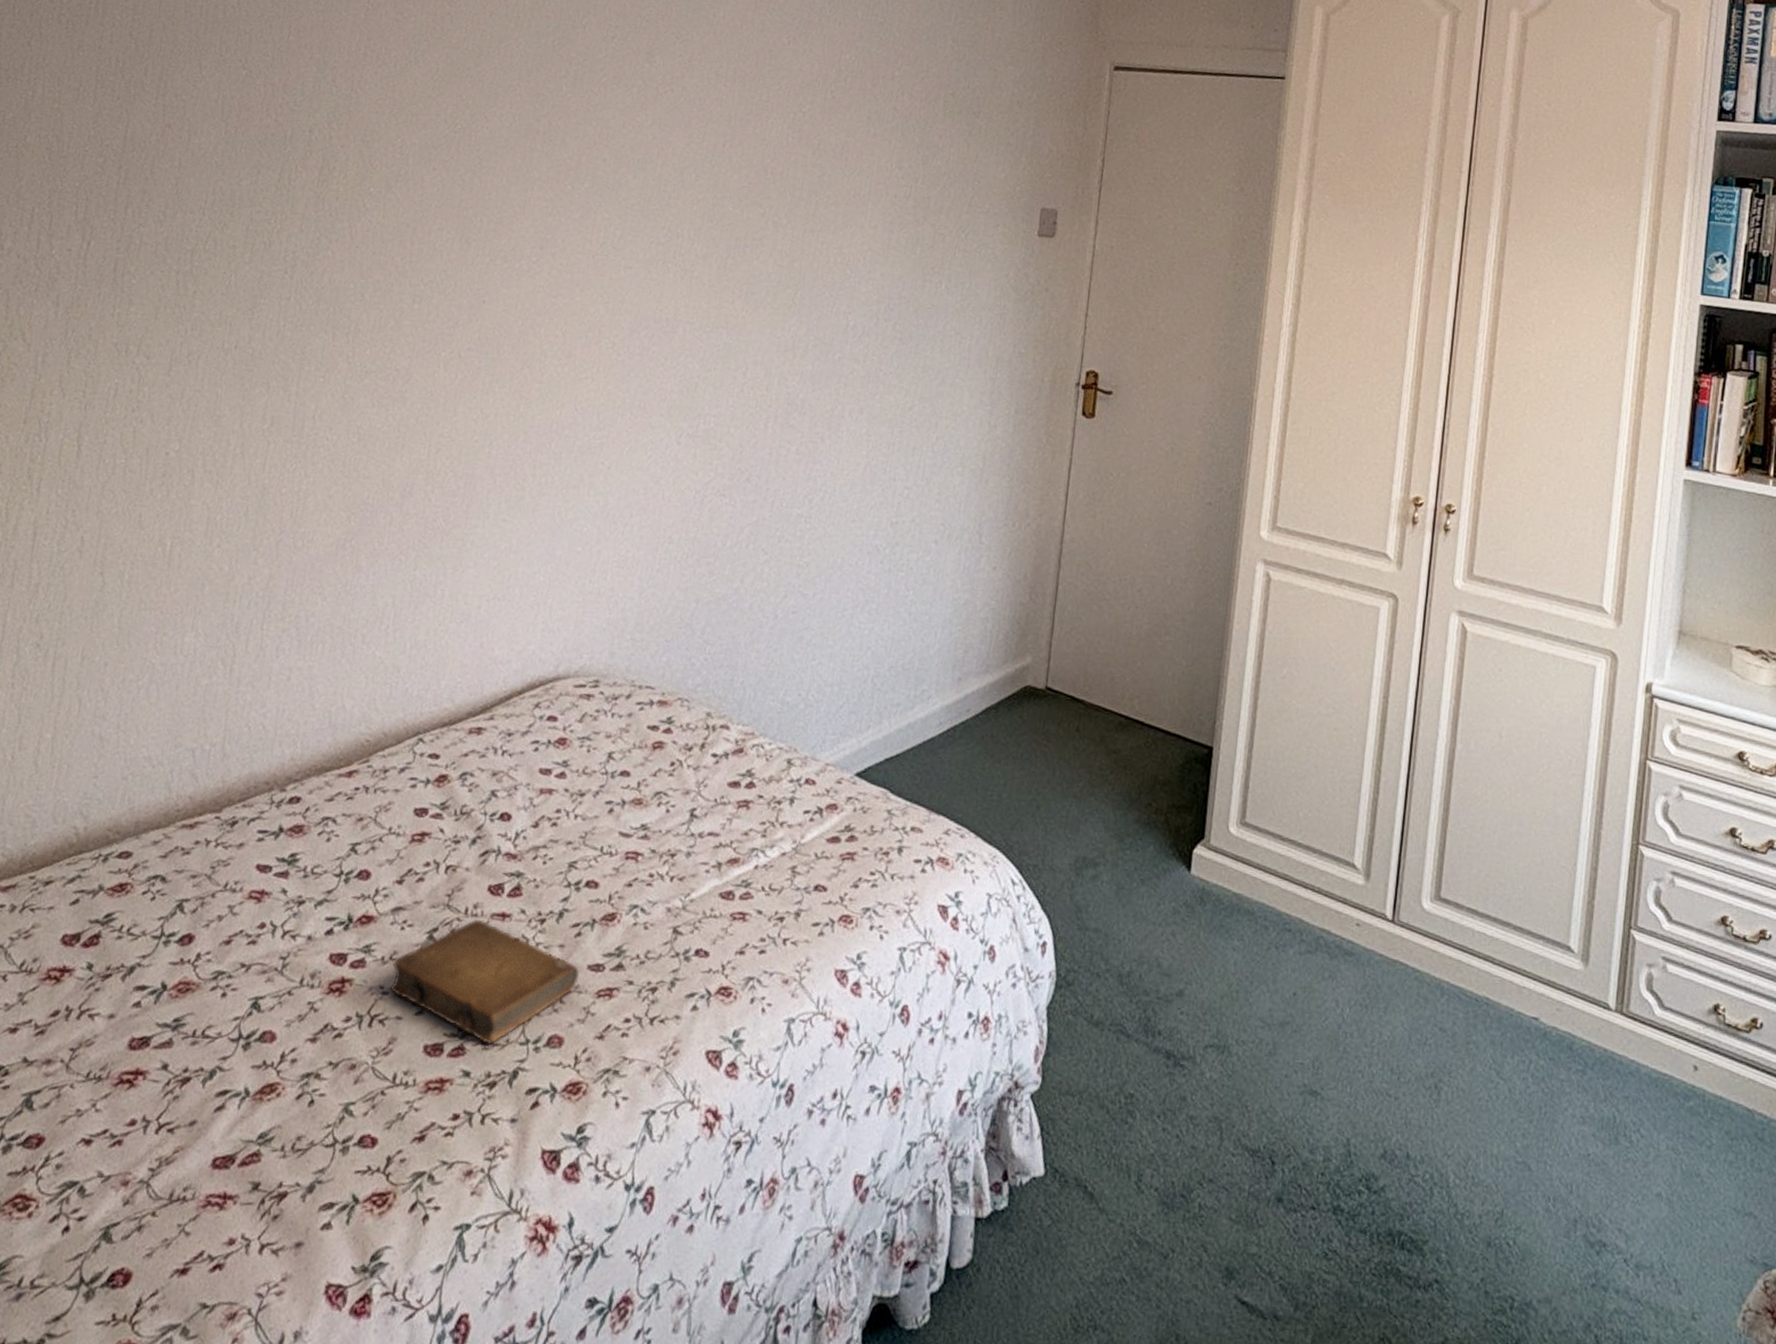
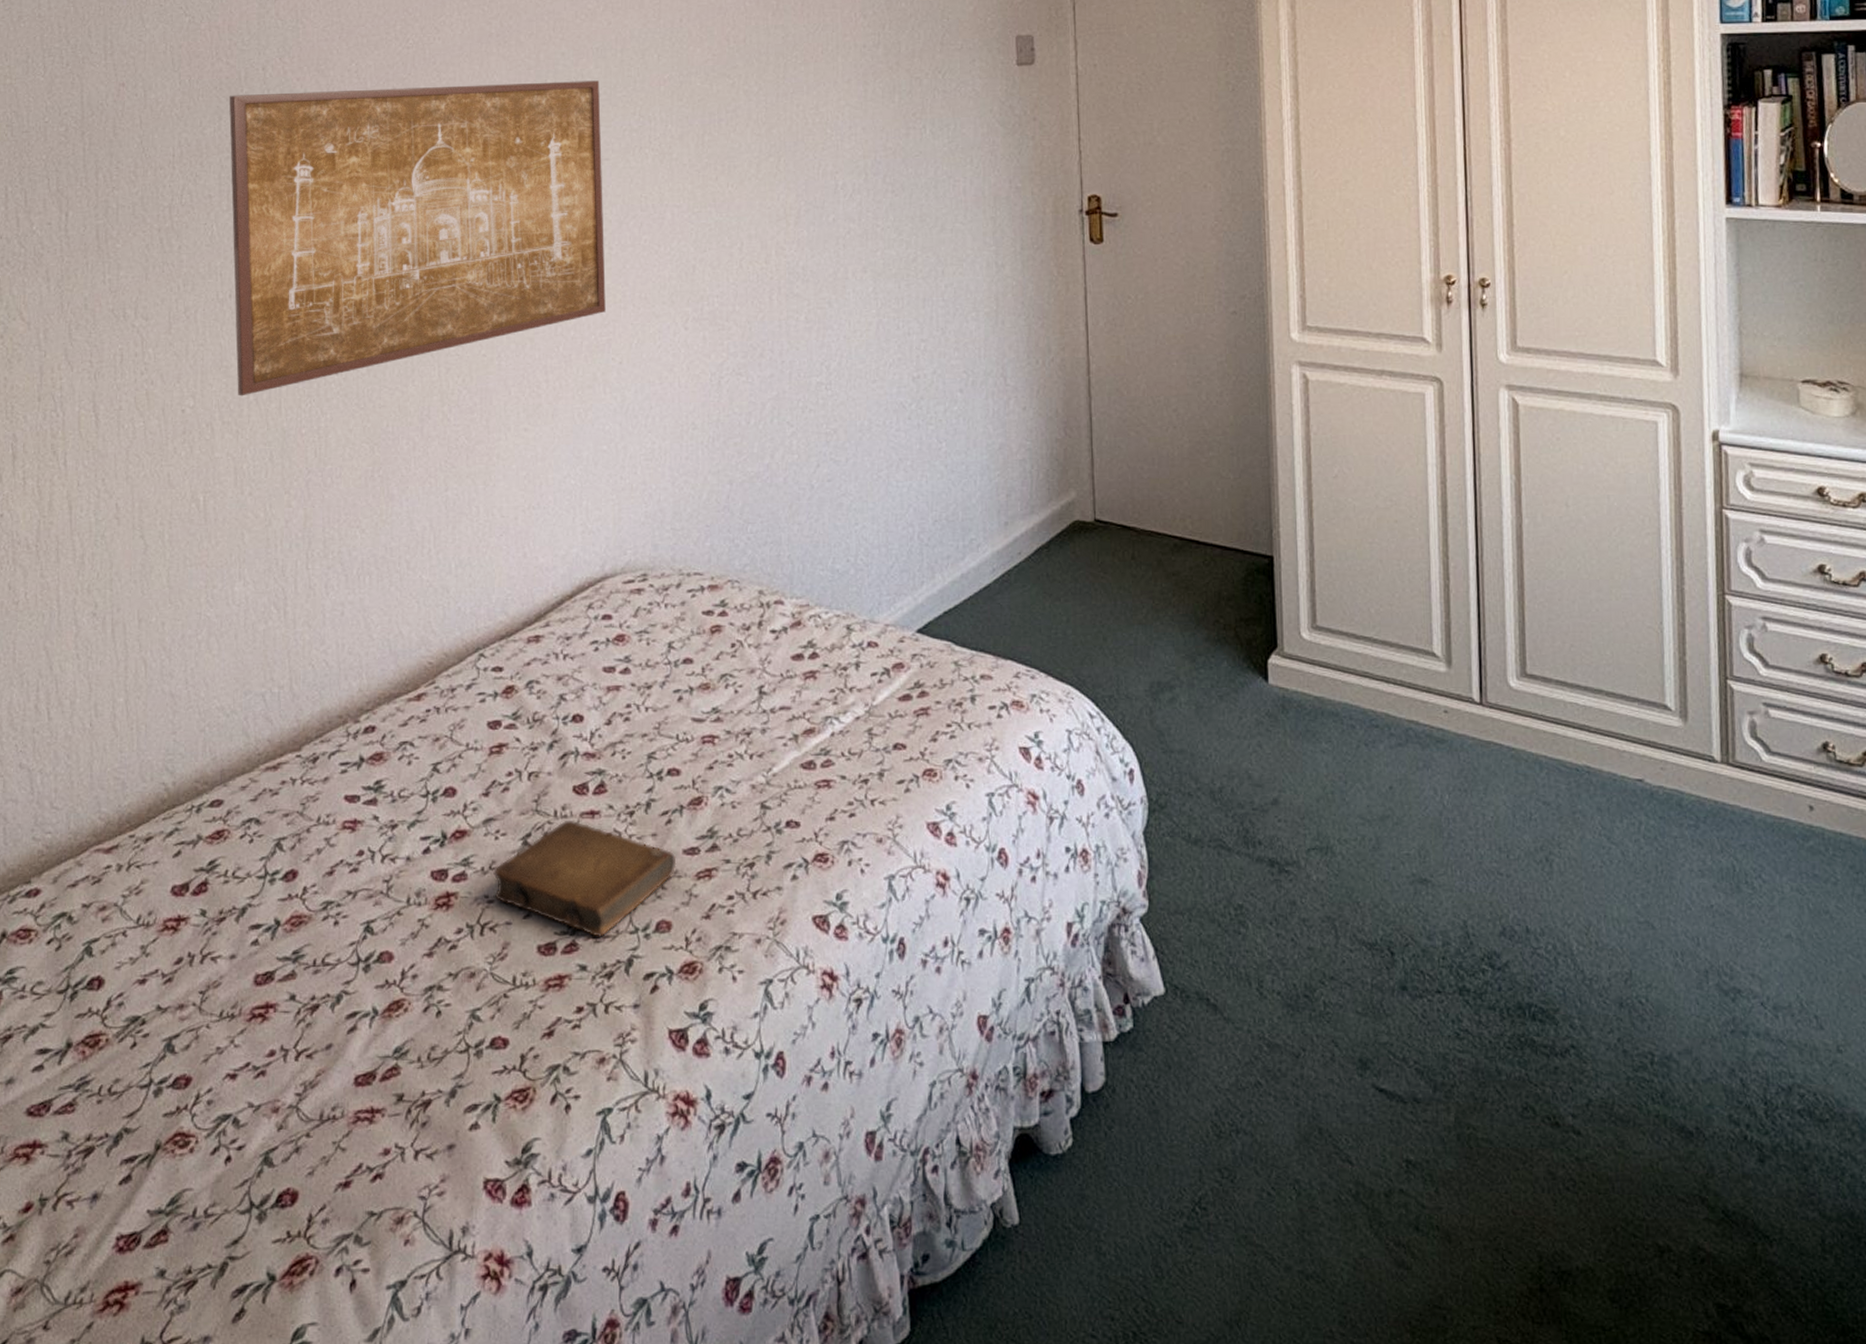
wall art: none [225,152,636,448] -> present [229,80,606,397]

